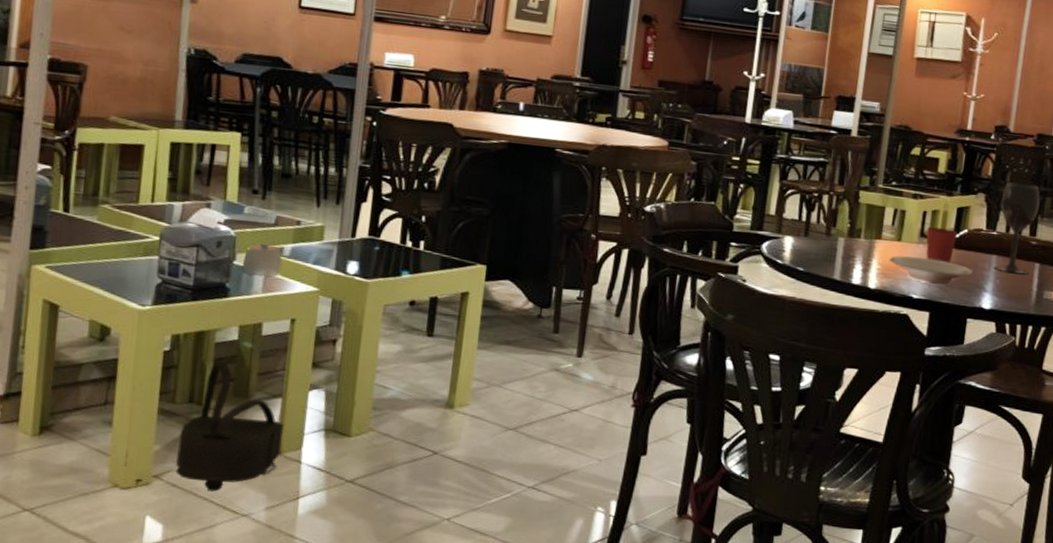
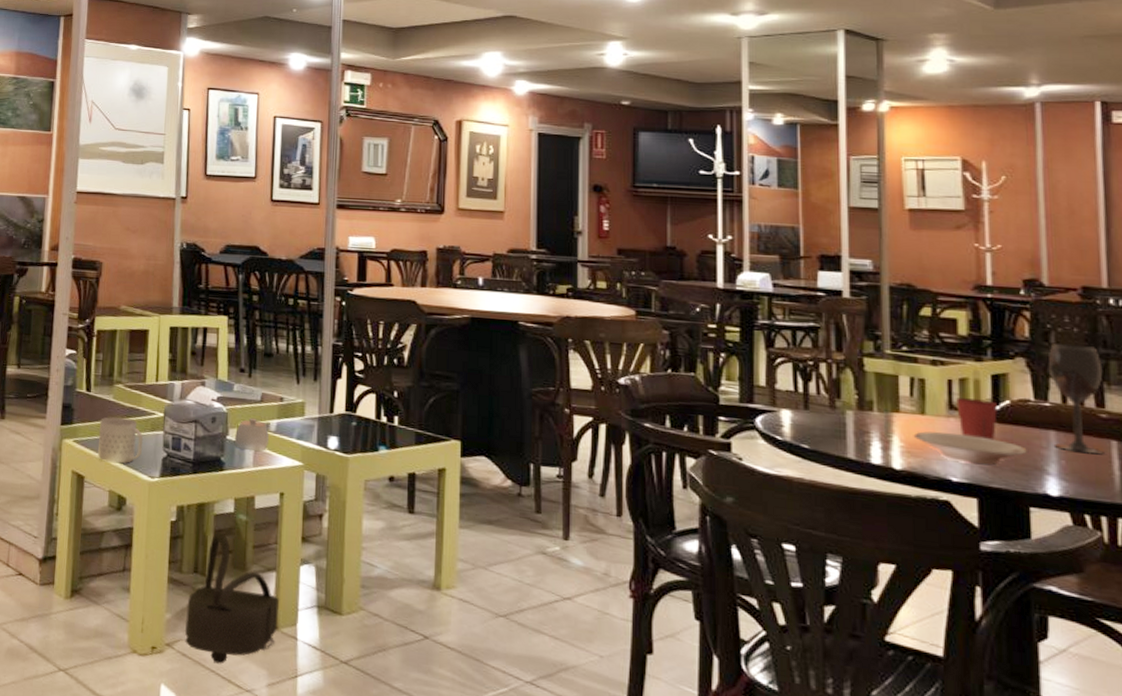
mug: none [75,240,134,292] -> present [97,416,144,464]

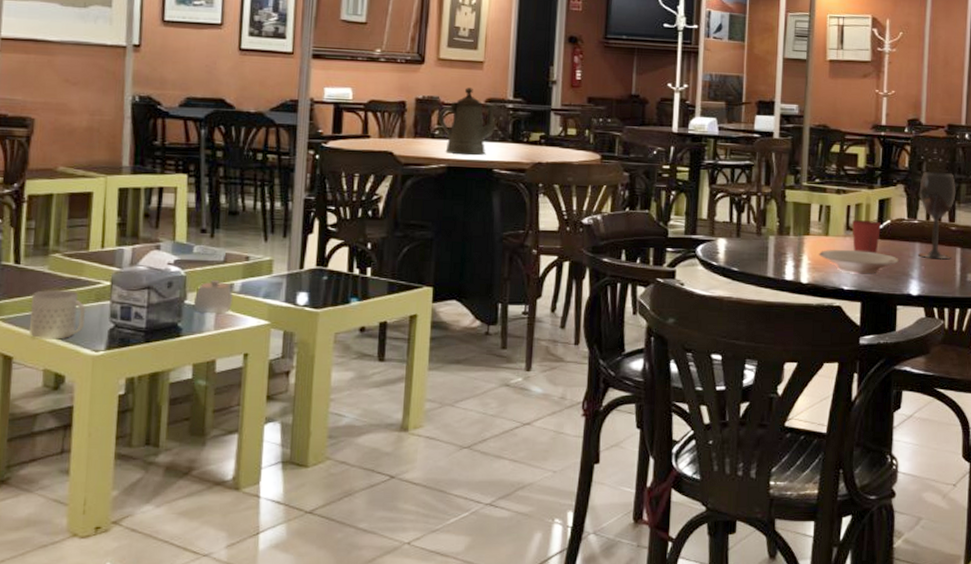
backpack: present [184,531,279,664] -> none [134,400,241,534]
coffee pot: none [460,237,522,307] -> present [438,87,499,155]

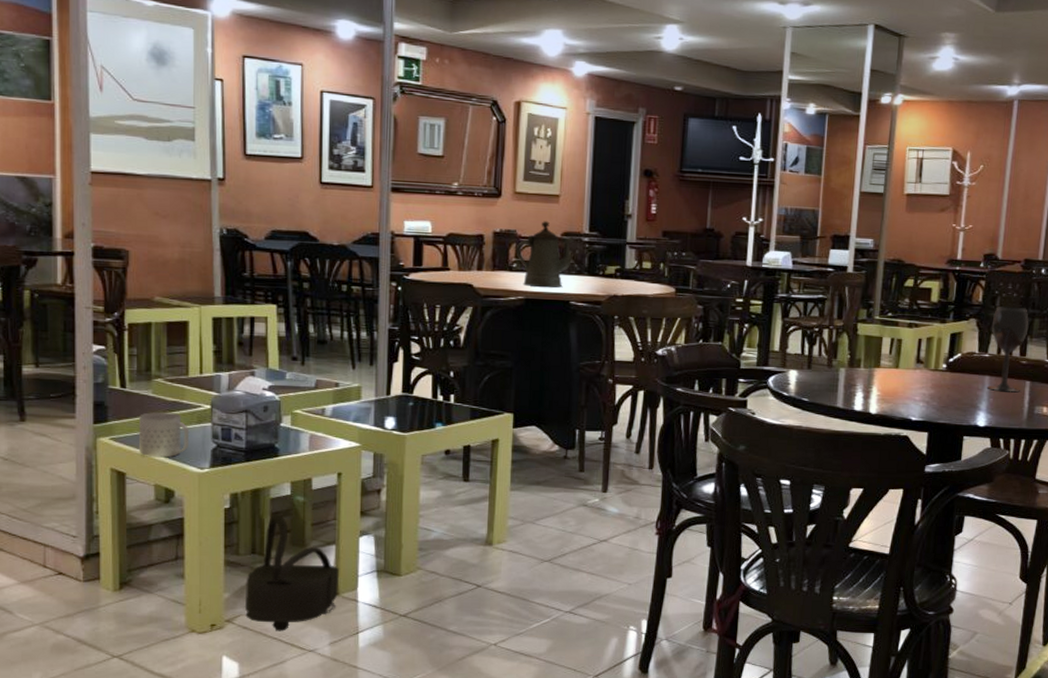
backpack: none [134,400,241,534] -> present [244,514,339,632]
sugar bowl: present [193,279,233,314] -> none [288,404,326,437]
saucer: present [818,249,900,274] -> none [888,381,969,406]
cup: present [852,220,881,254] -> none [922,353,952,386]

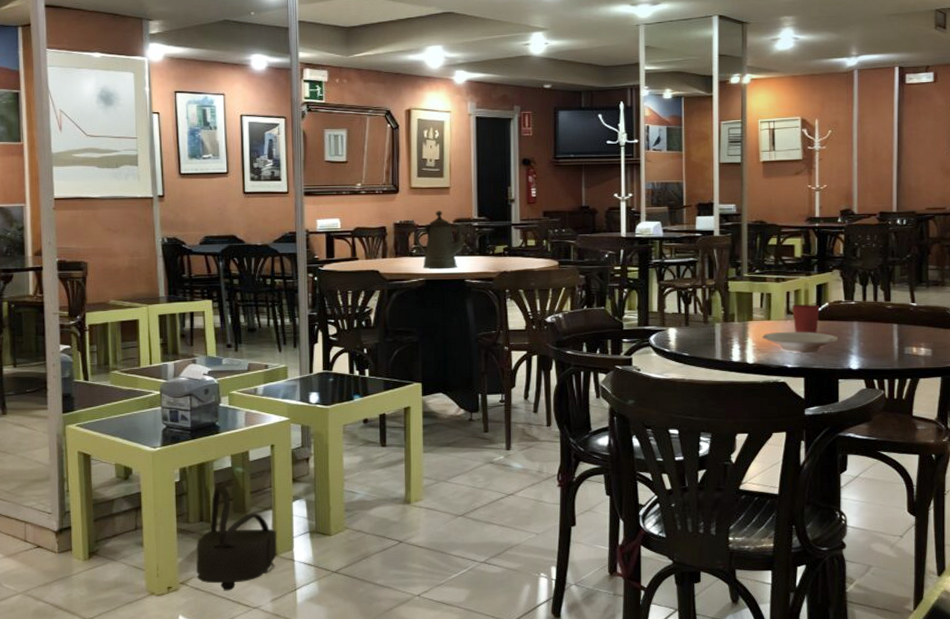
mug: present [138,411,190,458] -> none [99,399,143,440]
saucer: none [888,381,969,406] -> present [762,331,839,353]
cup: none [922,353,952,386] -> present [792,304,820,334]
wine glass: present [986,306,1029,393] -> none [854,256,890,336]

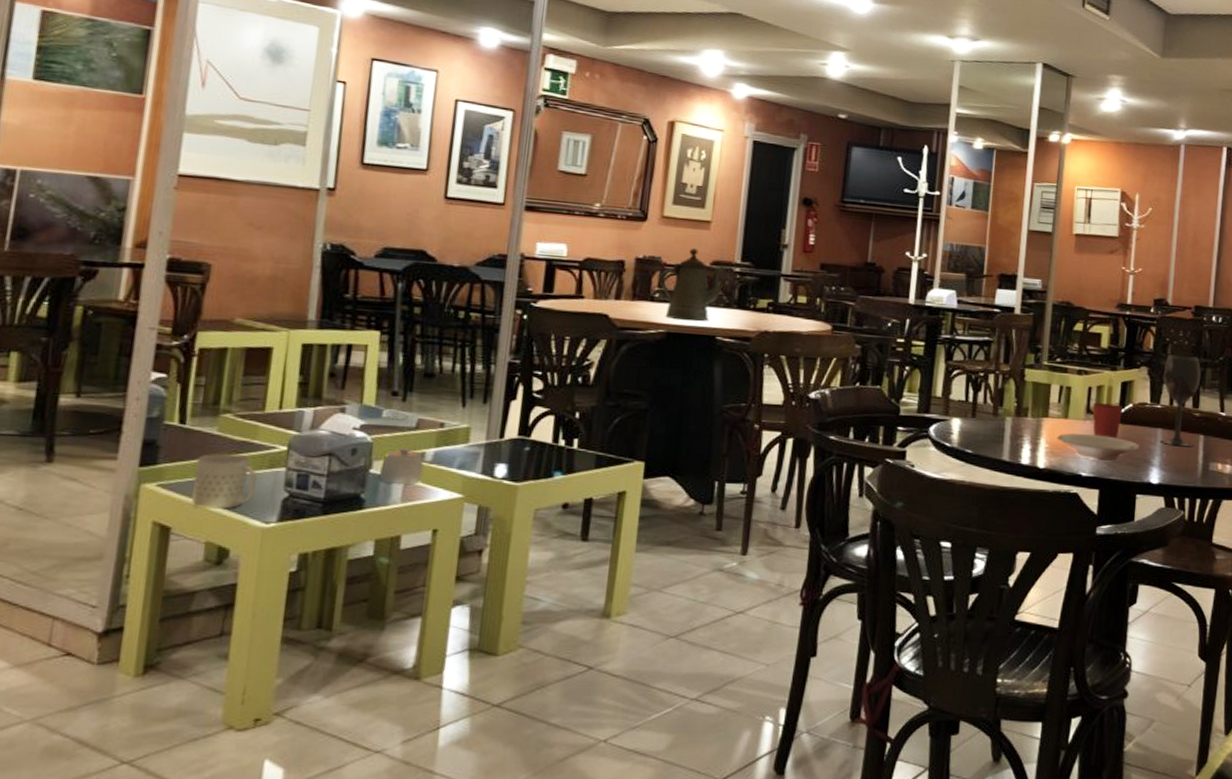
mug: none [99,399,143,440] -> present [190,453,258,510]
backpack: present [195,484,277,591] -> none [300,579,423,727]
sugar bowl: none [226,385,258,414] -> present [378,447,424,486]
wine glass: none [854,256,890,336] -> present [1159,354,1201,447]

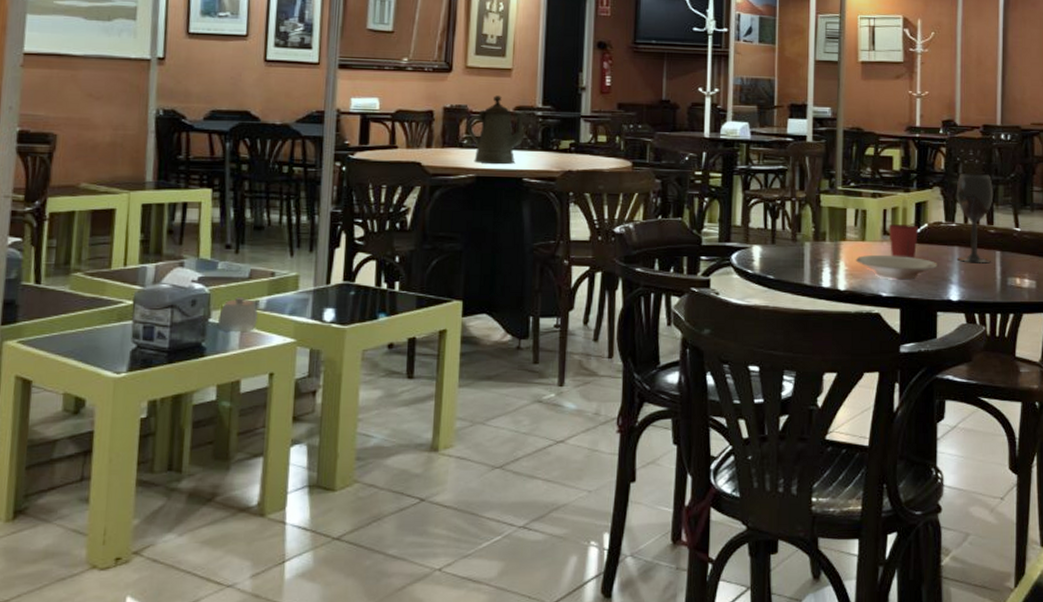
mug: present [190,453,258,510] -> none [48,309,108,362]

